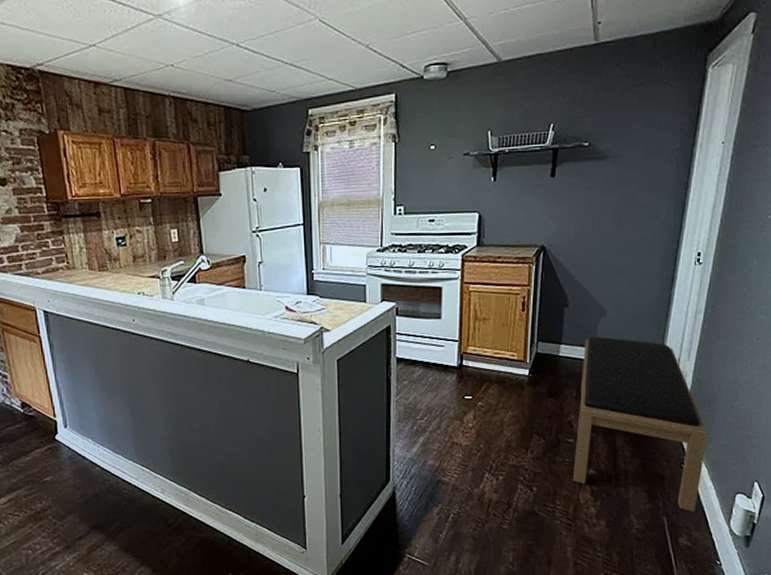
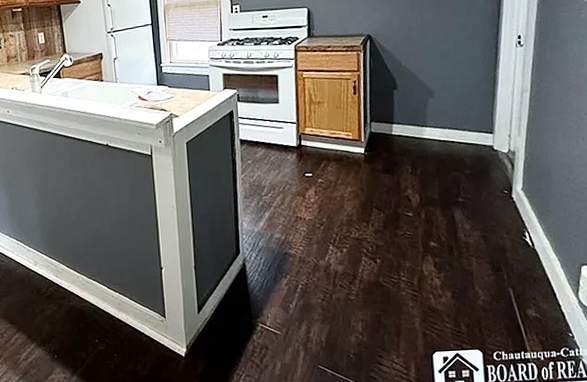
bench: present [572,336,708,512] -> none [414,115,546,284]

